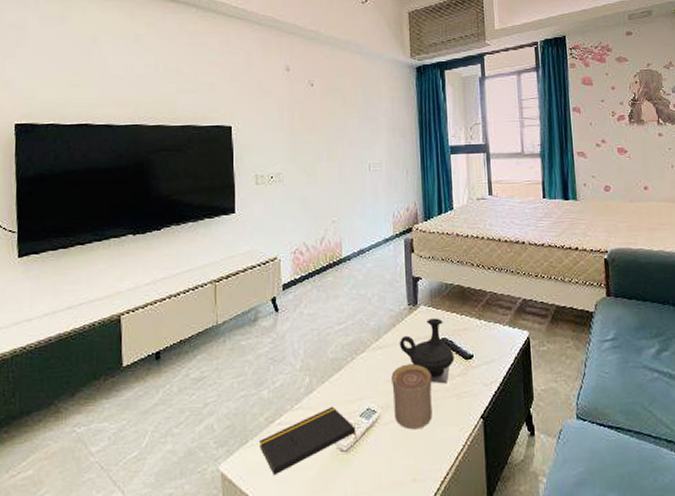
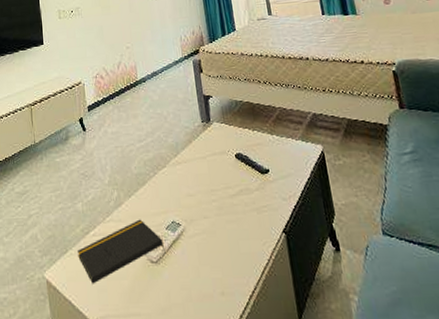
cup: present [392,364,432,430] -> none [192,178,235,243]
teapot: present [399,318,454,384] -> none [196,134,251,198]

